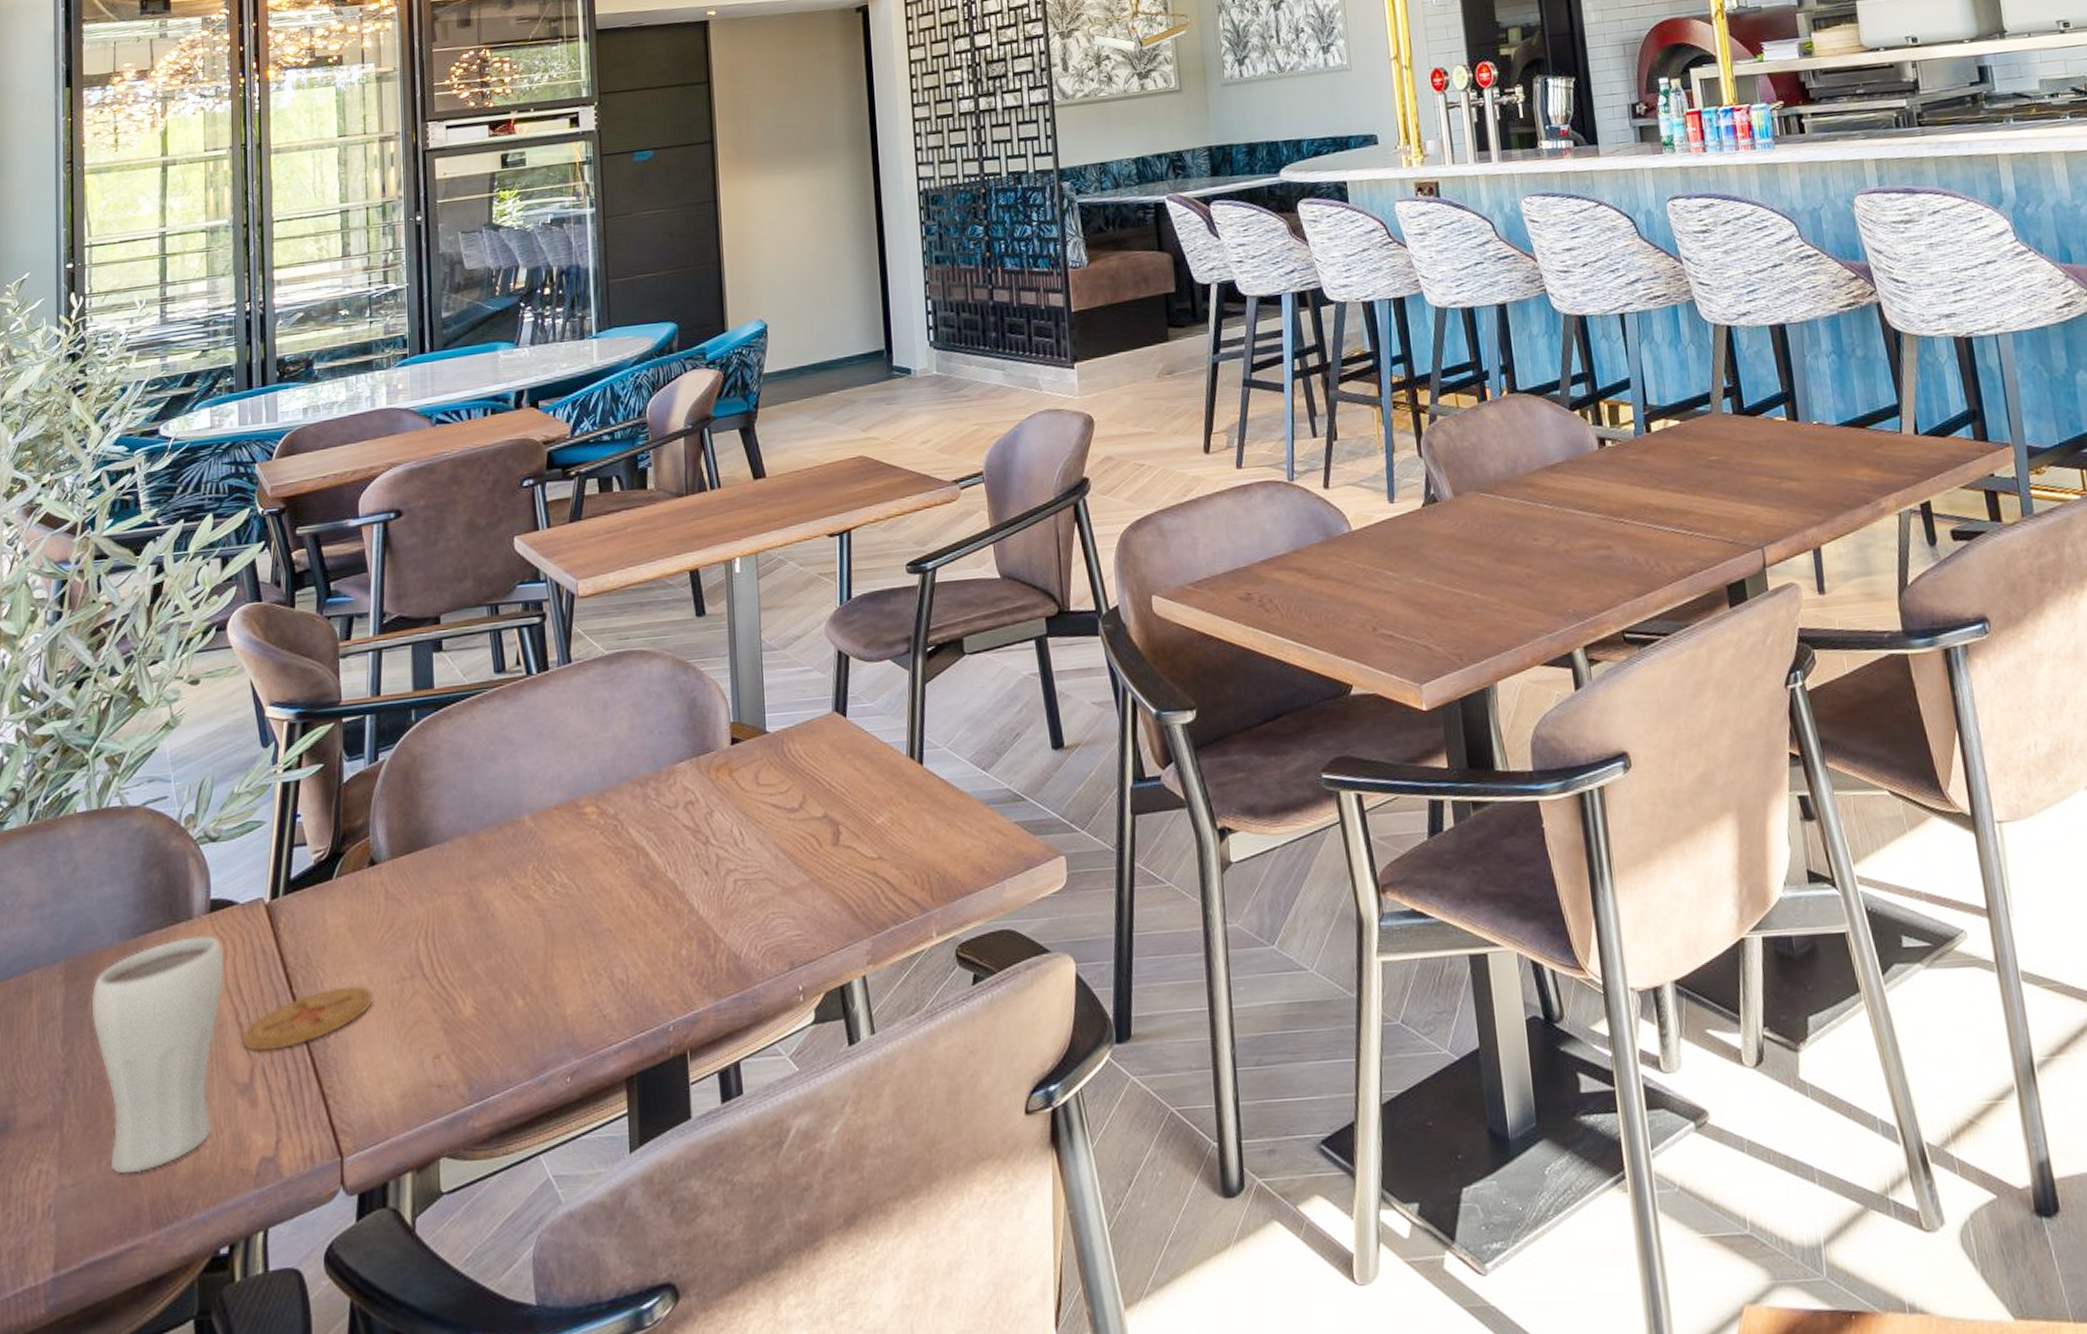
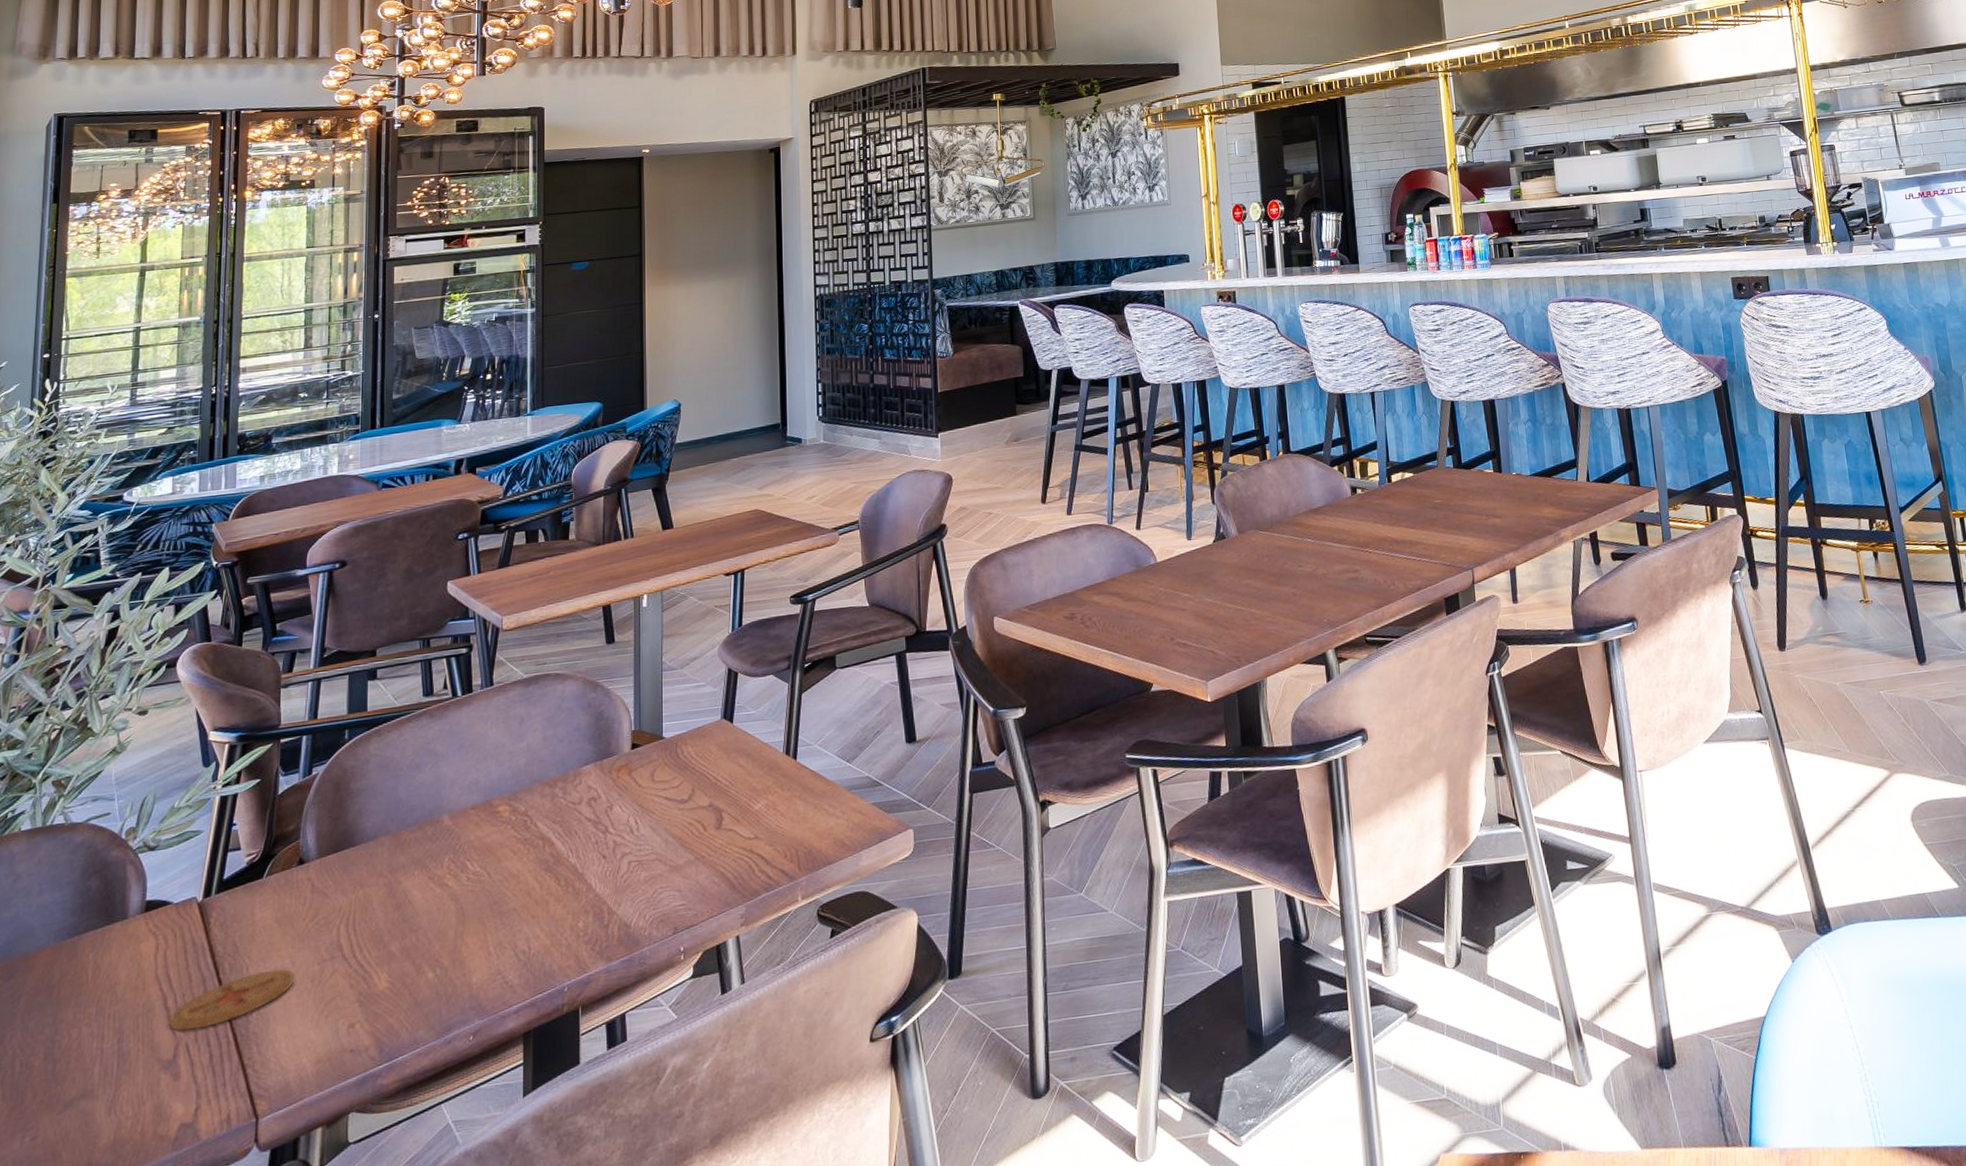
drinking glass: present [91,935,224,1174] -> none [23,932,156,1148]

